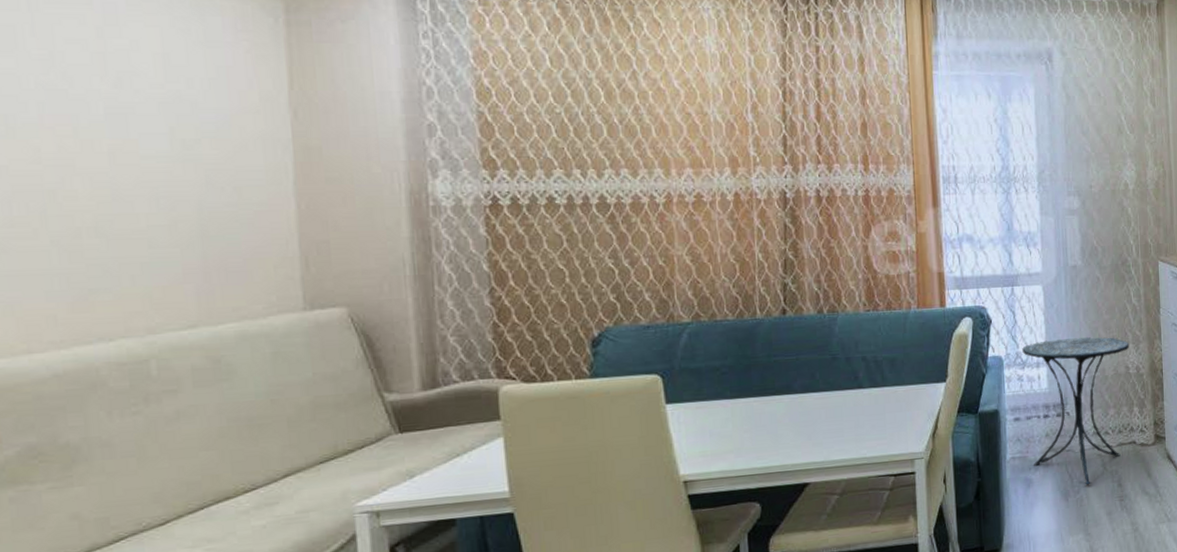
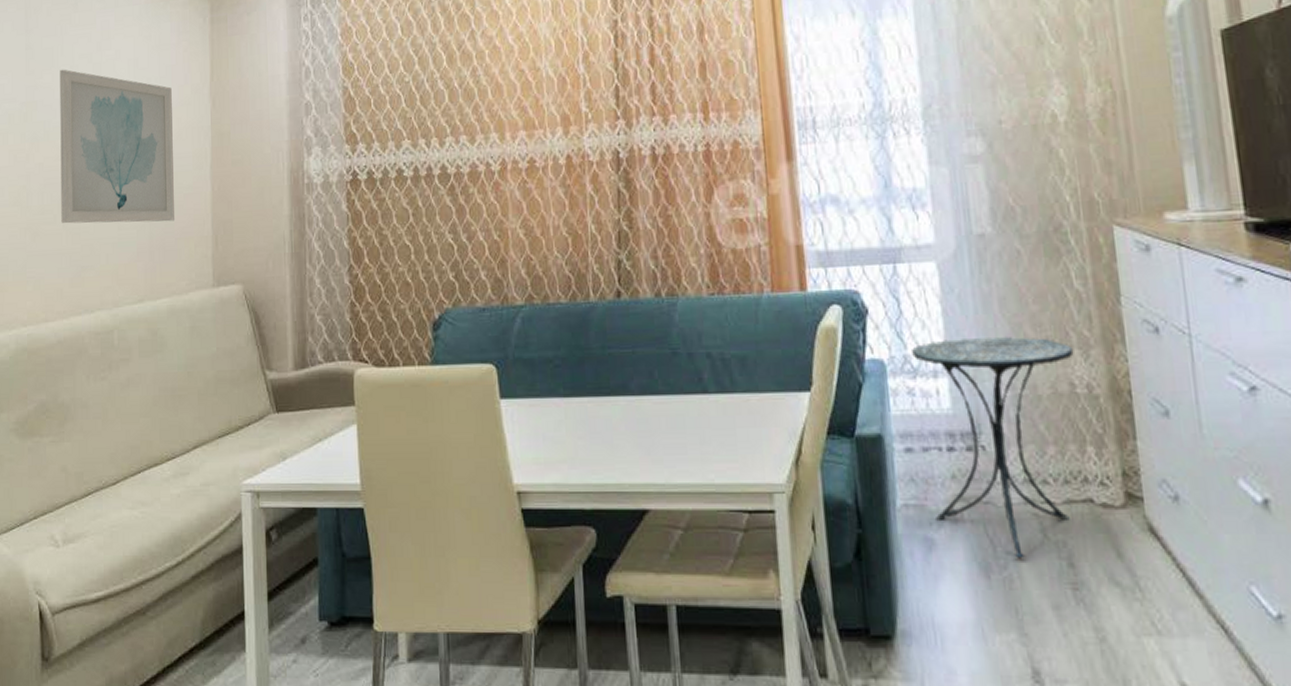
wall art: none [29,53,241,241] -> present [60,69,174,224]

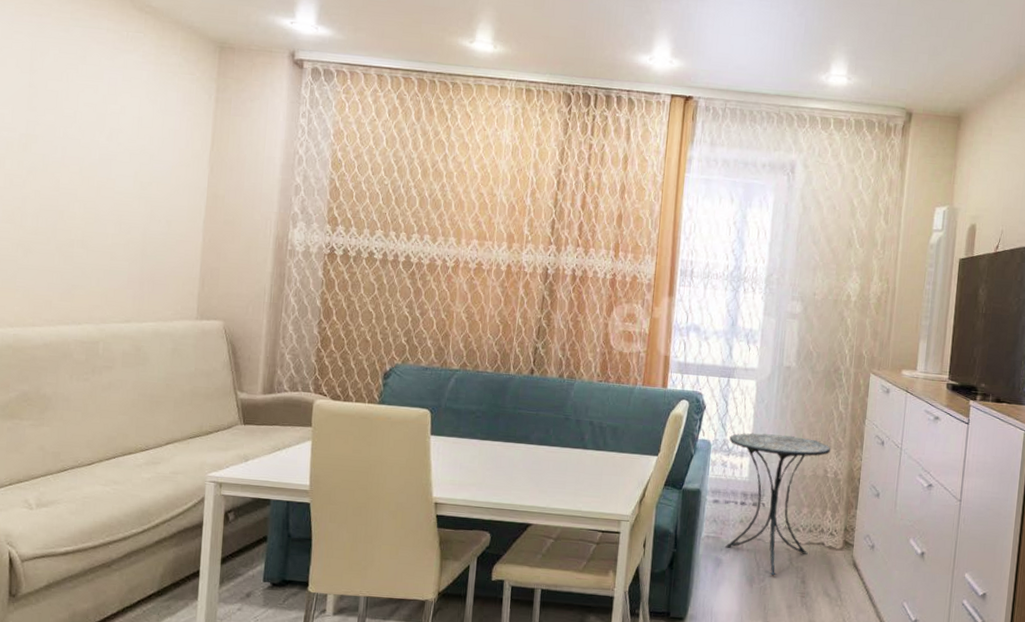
wall art: present [60,69,174,224] -> none [54,112,173,261]

